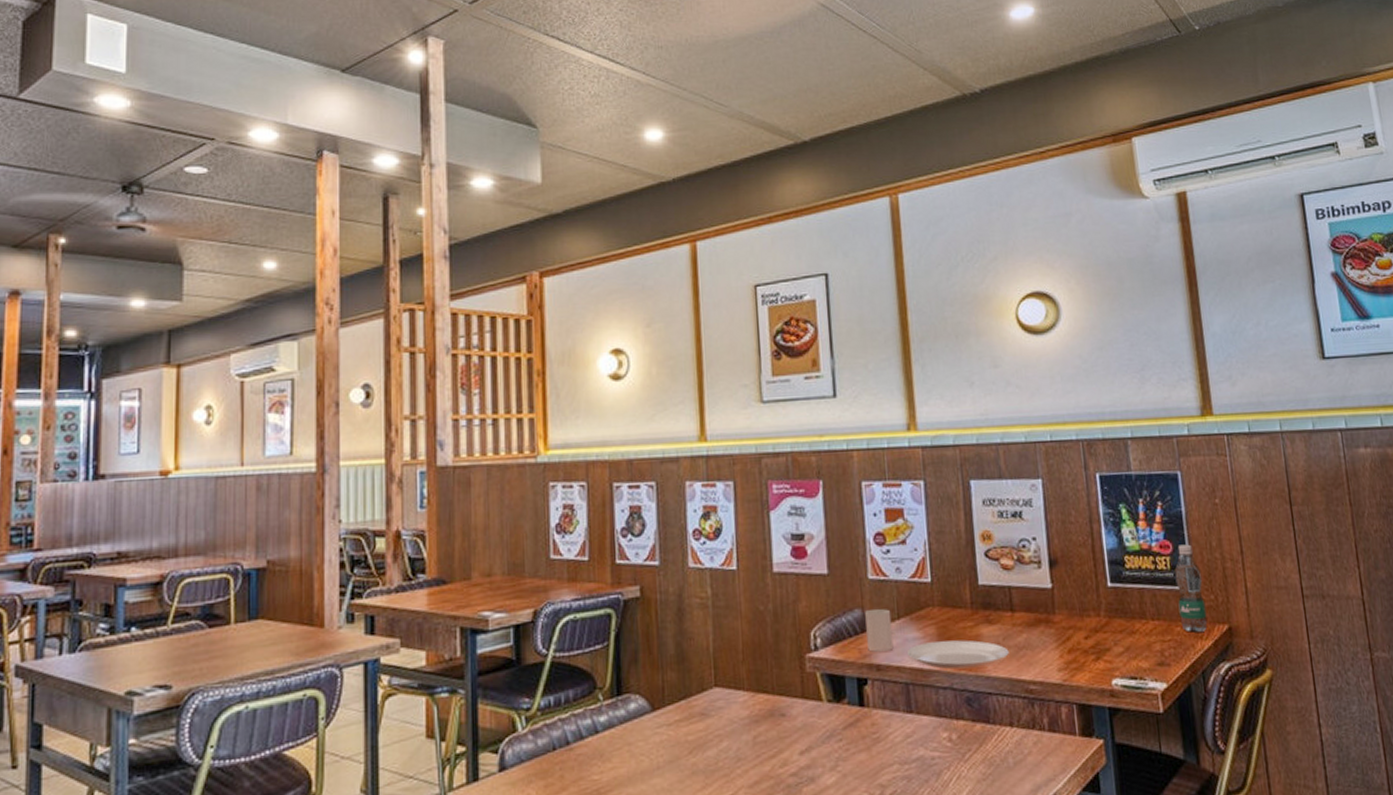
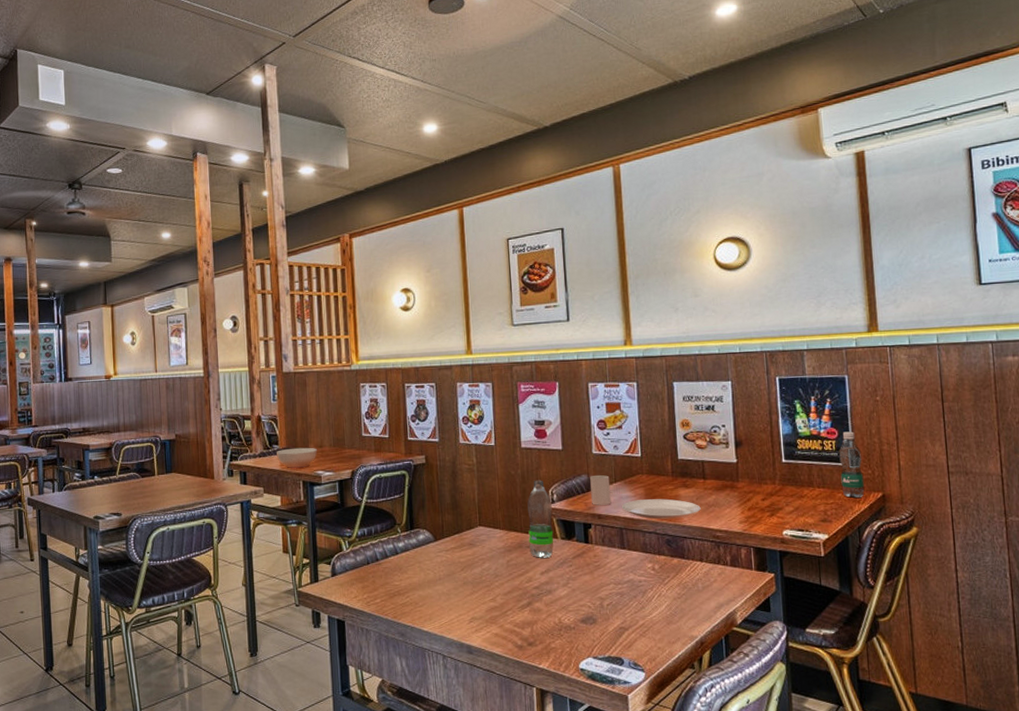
bowl: none [421,576,485,608] -> present [276,447,318,468]
bottle: none [781,617,818,731] -> present [527,480,554,558]

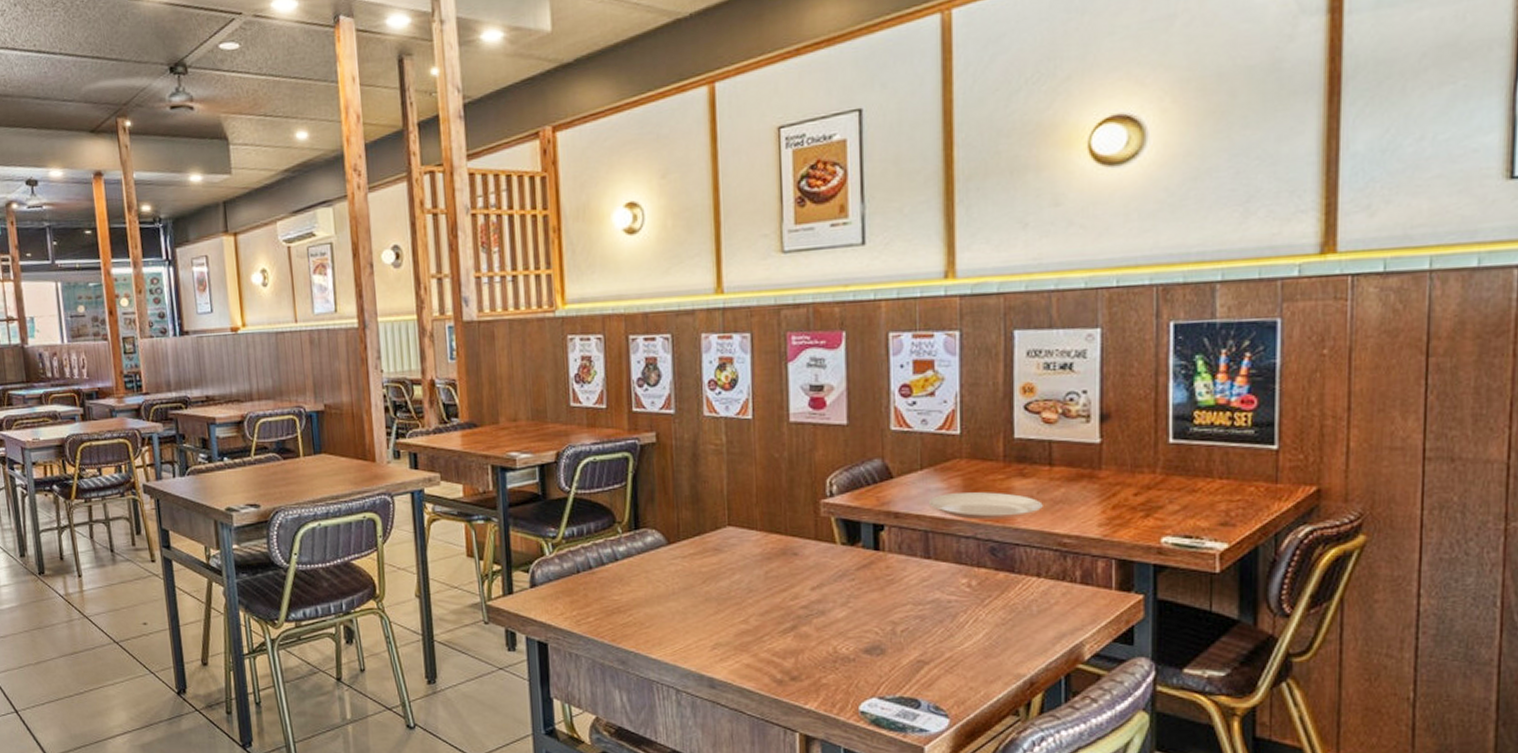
bowl: present [276,447,318,468] -> none [455,421,511,448]
bottle: present [527,480,554,558] -> none [795,465,831,569]
cup: present [590,475,612,506] -> none [885,460,914,502]
bottle: present [838,431,865,498] -> none [1255,399,1292,493]

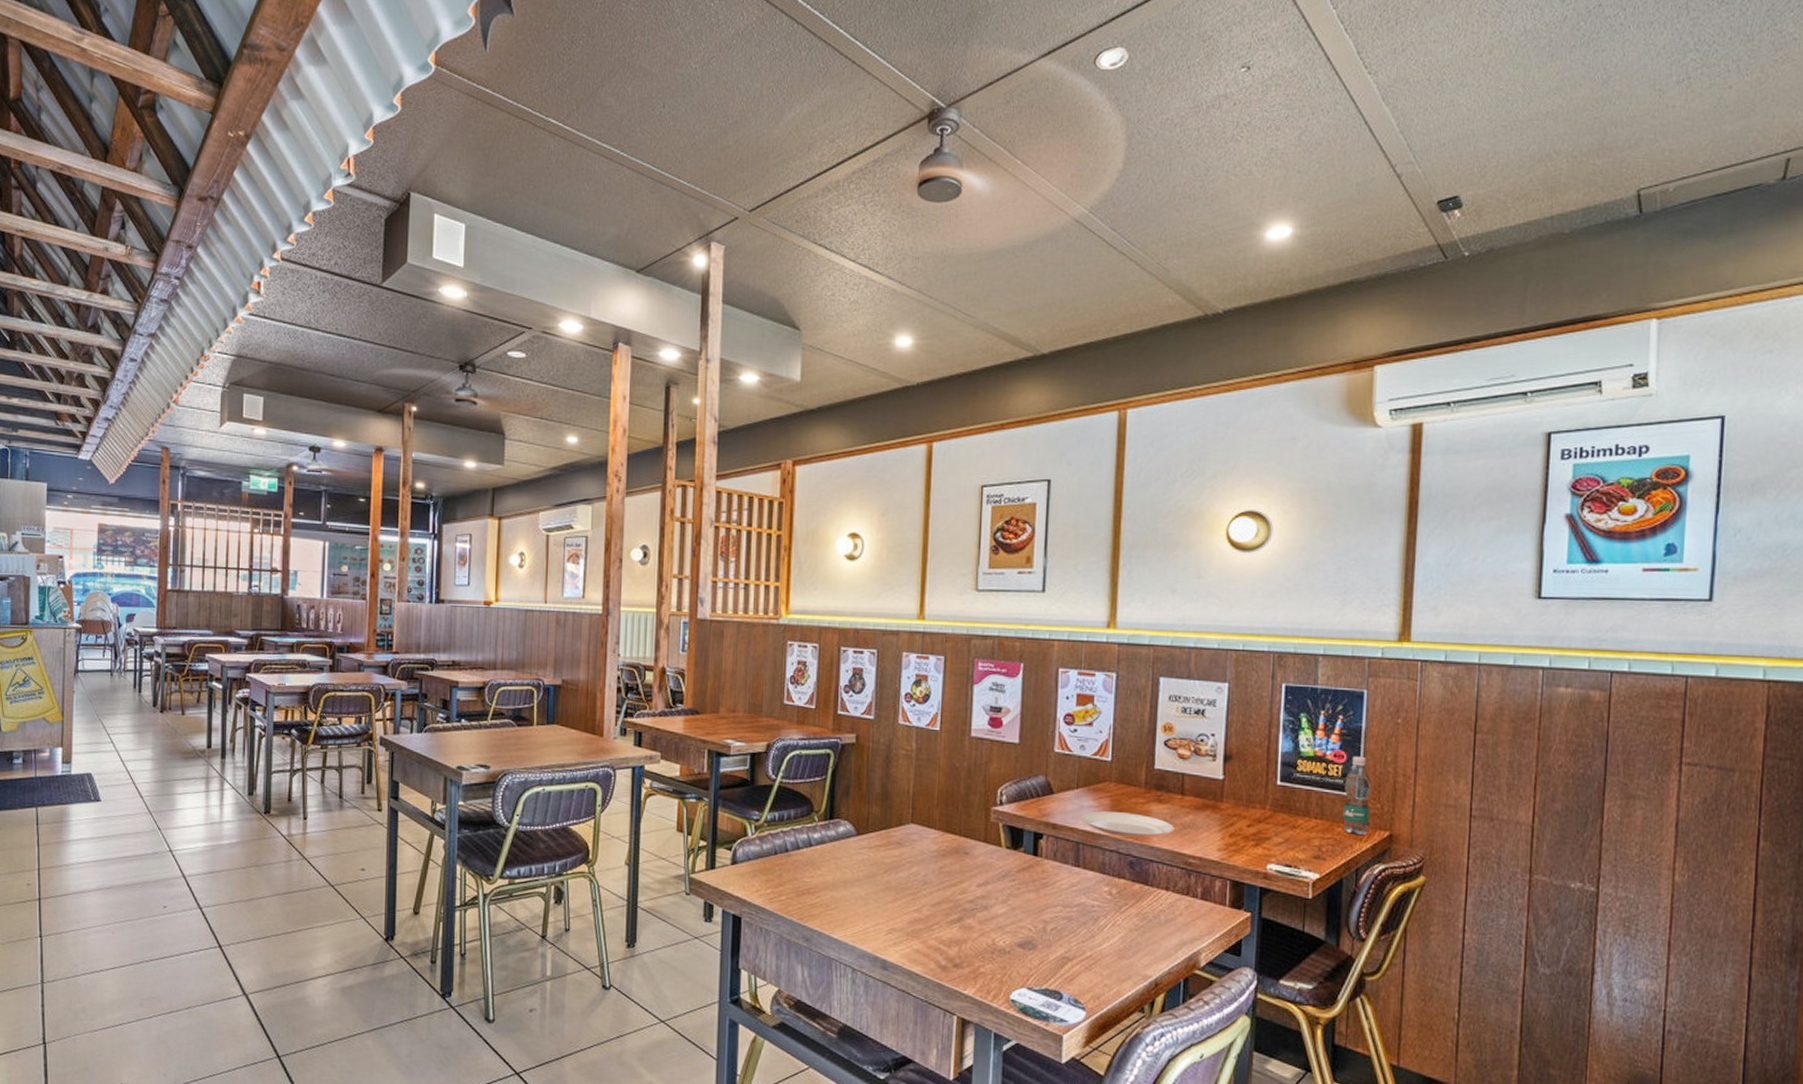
bottle: none [1255,399,1292,493] -> present [1342,756,1372,835]

